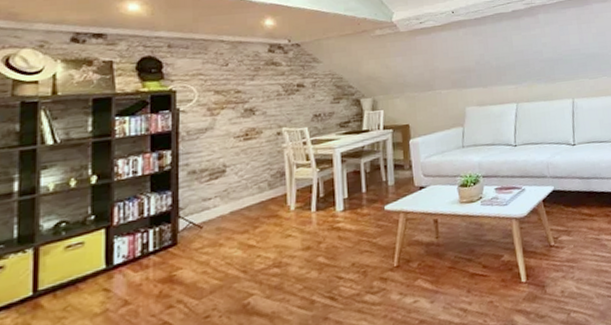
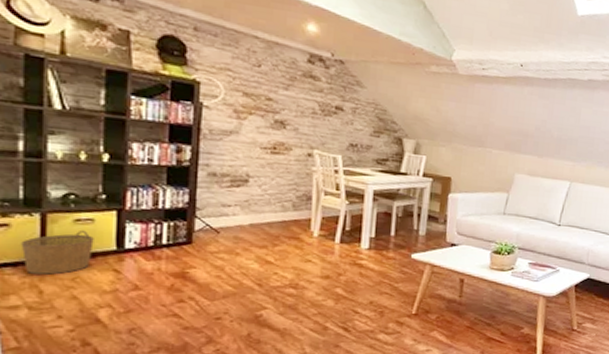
basket: none [14,255,84,313] -> present [21,229,94,275]

